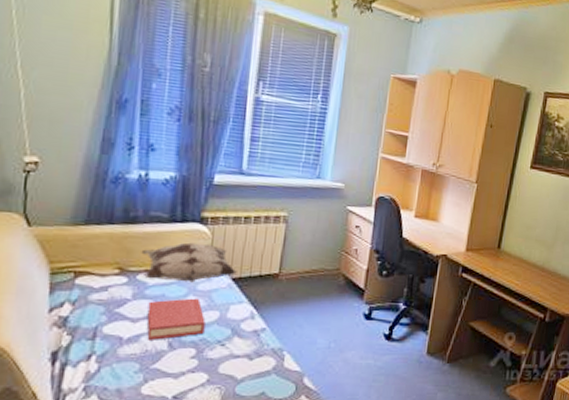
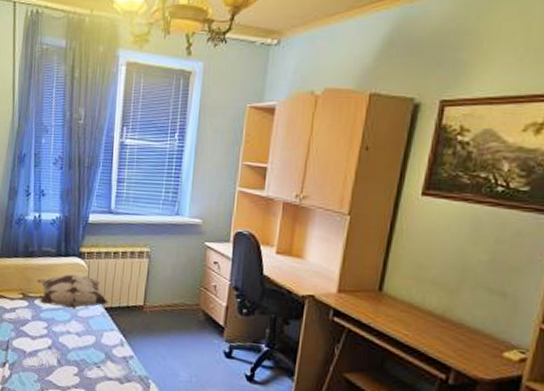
hardback book: present [147,298,206,340] -> none [42,322,85,357]

